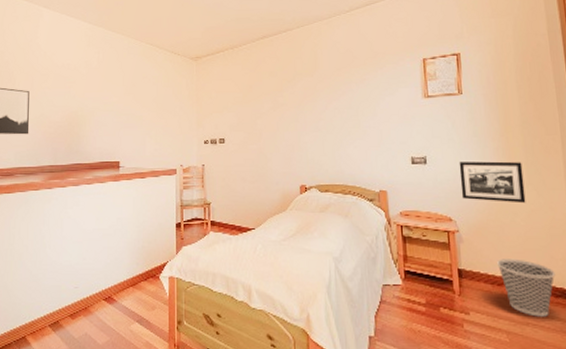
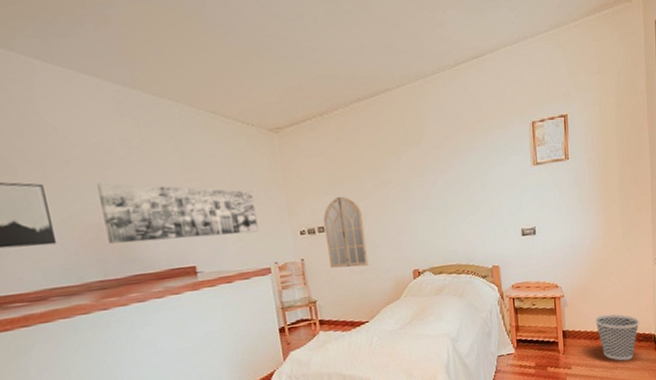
wall art: none [63,92,171,139] -> present [97,183,259,244]
home mirror: none [224,114,260,177] -> present [323,196,369,269]
picture frame: present [459,161,526,204] -> none [564,224,620,266]

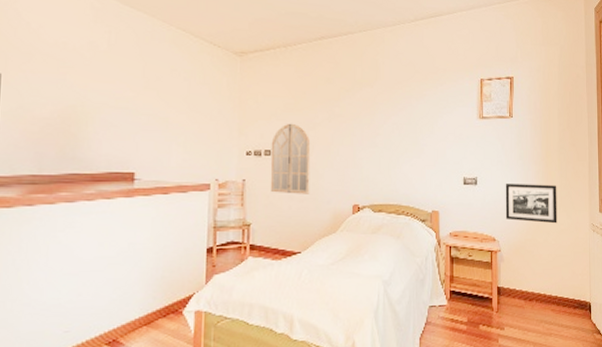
wall art: present [97,183,259,244] -> none [52,79,207,147]
picture frame: none [564,224,620,266] -> present [505,184,557,224]
wastebasket: present [595,314,640,361] -> none [530,275,575,327]

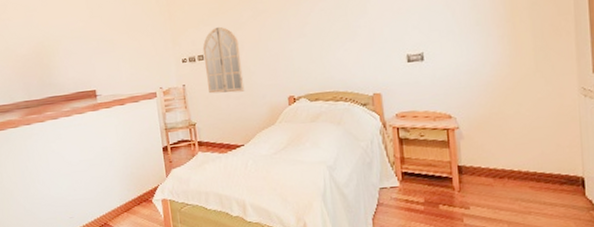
picture frame: present [505,184,557,224] -> none [459,48,532,94]

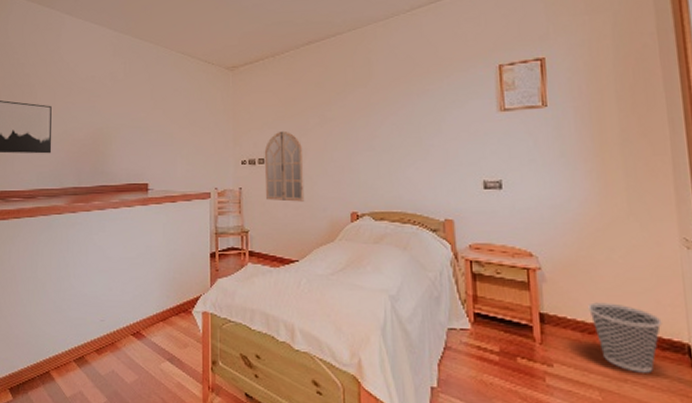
wastebasket: none [499,150,561,205] -> present [588,302,662,373]

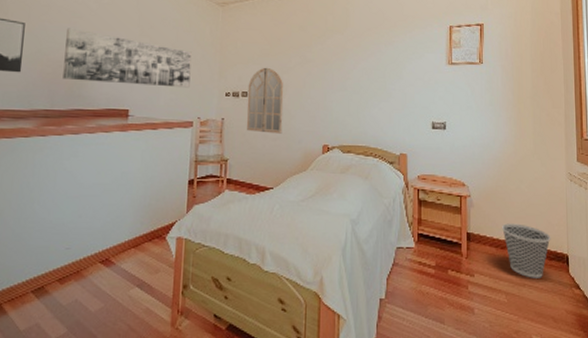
wall art: none [87,107,205,159] -> present [63,28,192,88]

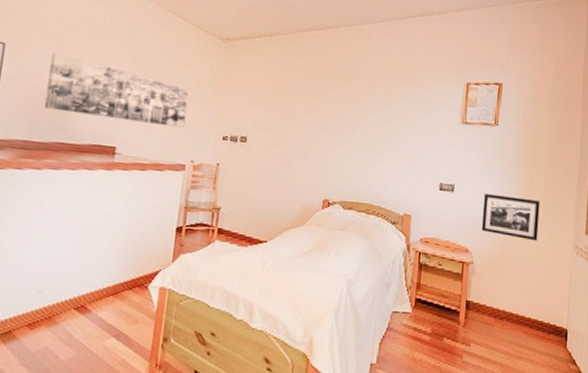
home mirror: present [246,67,284,134] -> none [243,112,287,185]
picture frame: none [475,129,531,171] -> present [481,194,540,242]
wastebasket: present [502,223,551,278] -> none [503,293,552,352]

